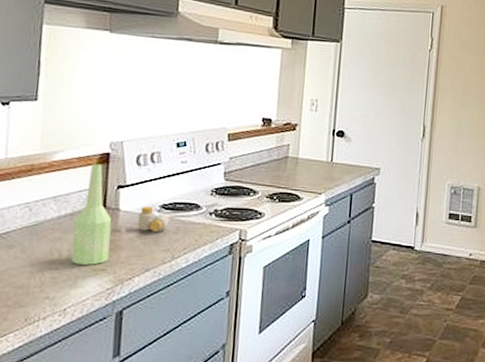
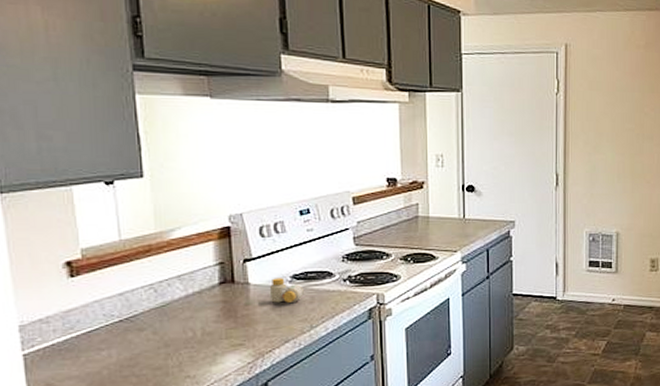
bottle: present [71,163,112,265] -> none [204,238,246,342]

